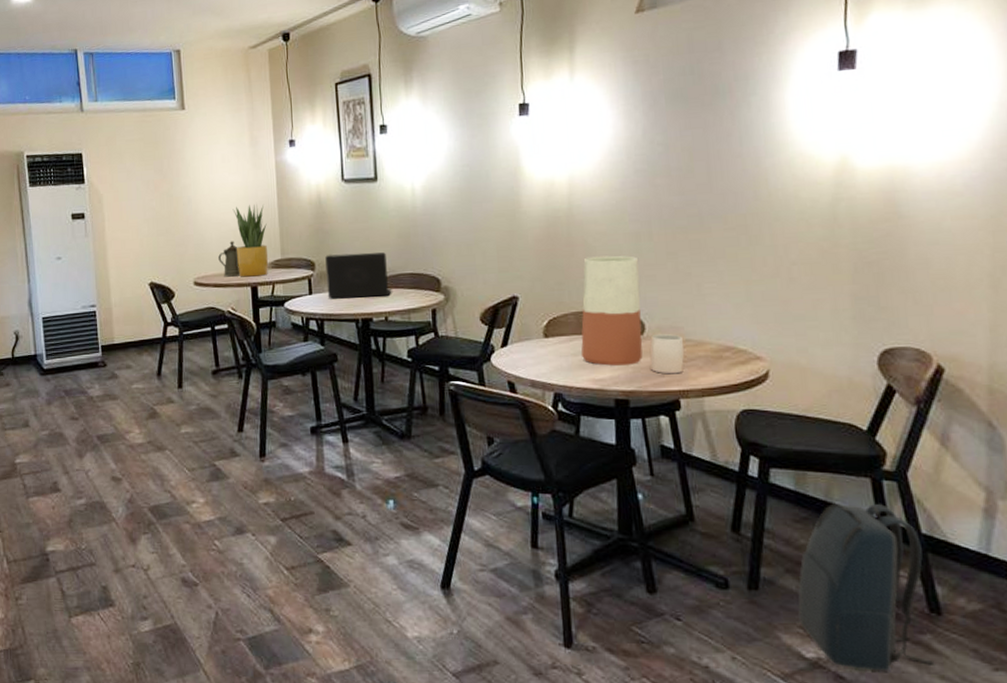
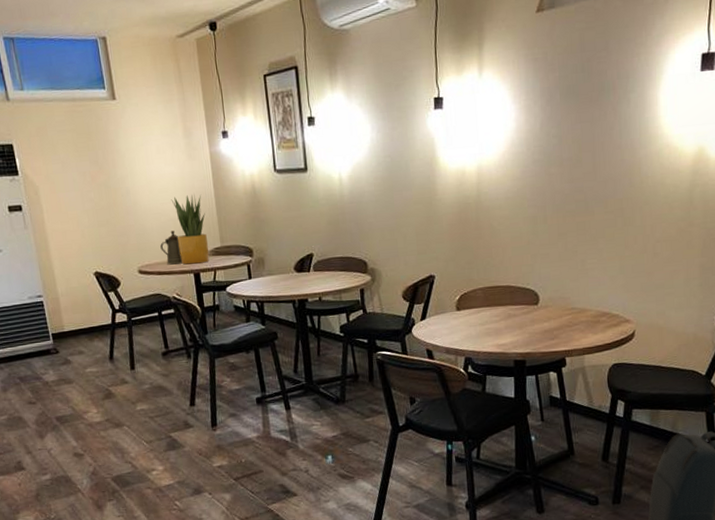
laptop: present [325,252,392,299] -> none [262,238,324,283]
vase: present [580,255,643,366] -> none [487,237,537,333]
mug: present [649,333,685,374] -> none [542,303,571,338]

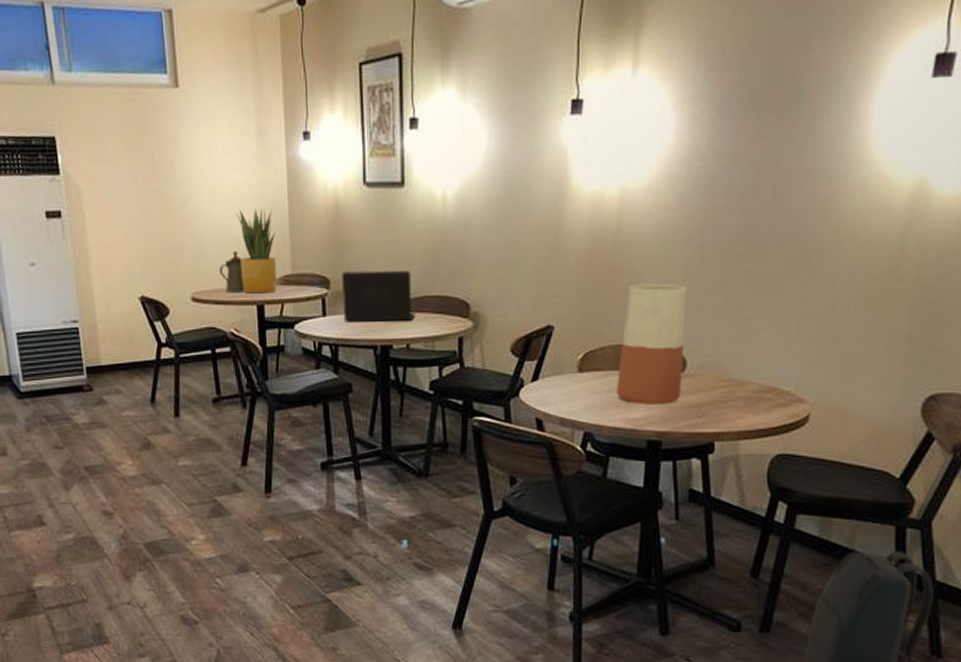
laptop: none [262,238,324,283] -> present [342,270,416,322]
vase: none [487,237,537,333] -> present [615,283,688,405]

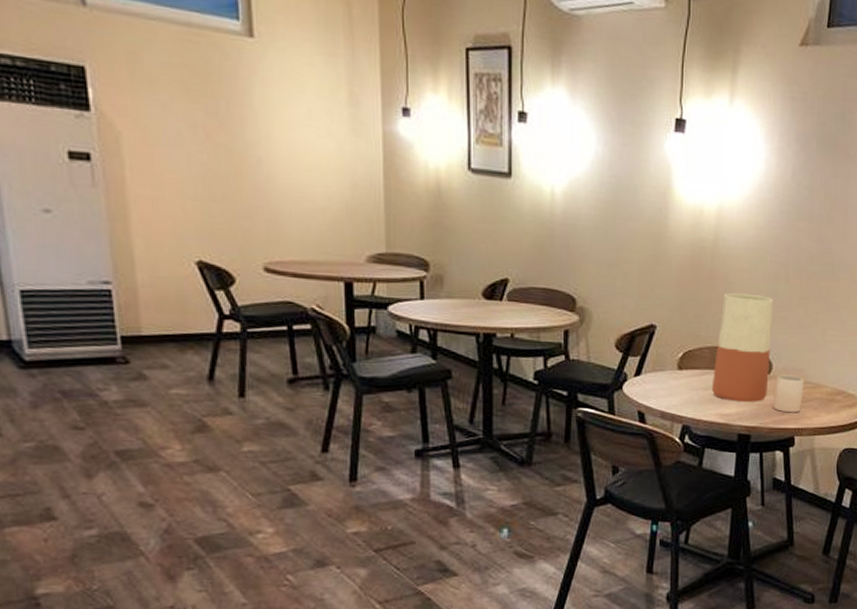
coffee pot: present [219,251,244,293] -> none [300,222,329,267]
planter: present [236,209,277,294] -> none [321,179,369,271]
laptop: present [342,270,416,322] -> none [443,256,521,310]
mug: none [688,371,726,415] -> present [773,374,805,413]

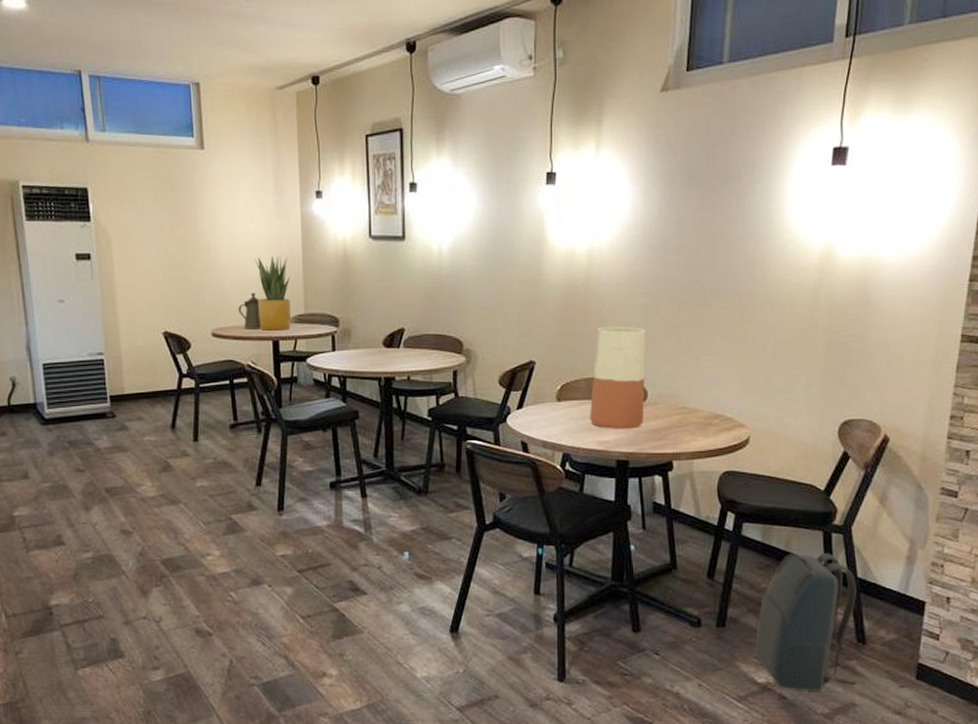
coffee pot: none [300,222,329,267] -> present [238,292,260,330]
planter: none [321,179,369,271] -> present [254,256,292,331]
mug: present [773,374,805,413] -> none [650,400,680,438]

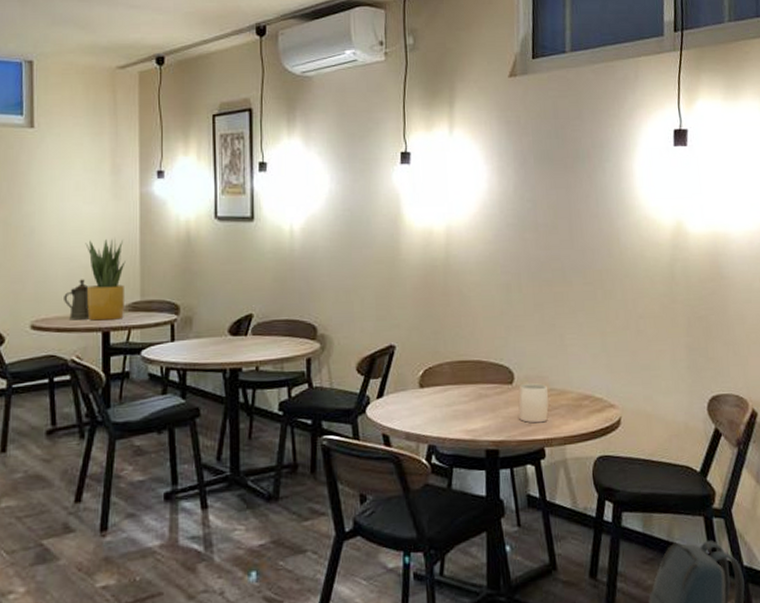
vase: present [589,326,647,429] -> none [454,305,512,416]
mug: none [650,400,680,438] -> present [518,383,550,423]

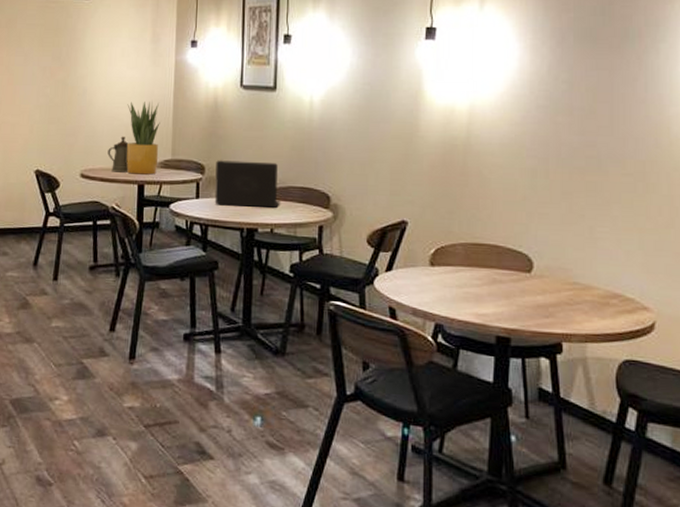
laptop: none [192,296,265,347] -> present [214,160,280,208]
mug: present [518,383,550,423] -> none [535,273,571,317]

